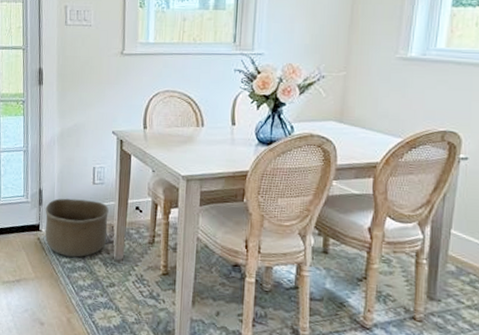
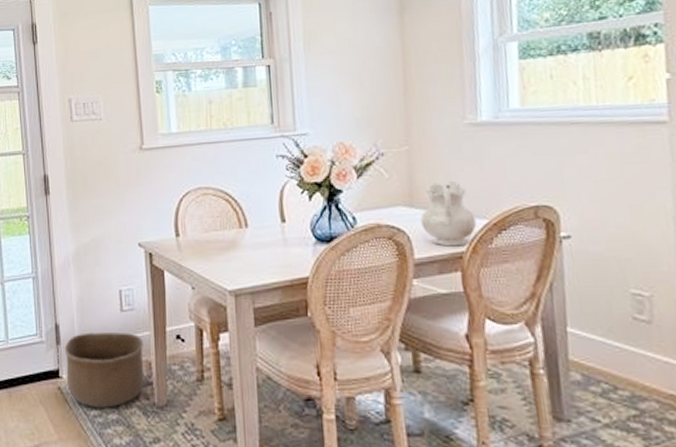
ceramic pitcher: none [347,104,392,158] -> present [421,180,477,247]

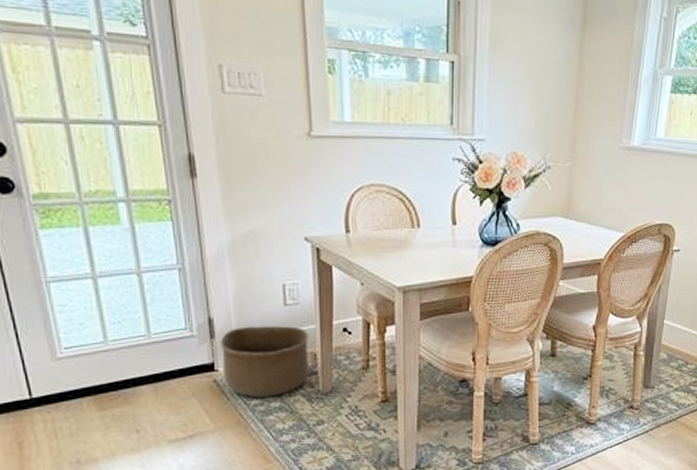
ceramic pitcher: present [421,180,477,247] -> none [573,197,615,254]

